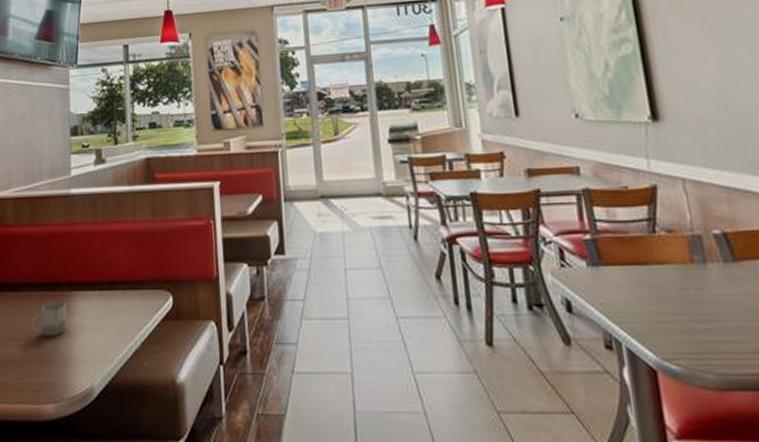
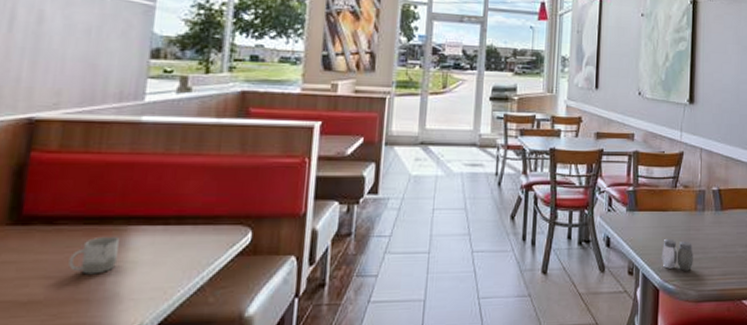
salt and pepper shaker: none [649,301,704,346] -> present [661,238,693,271]

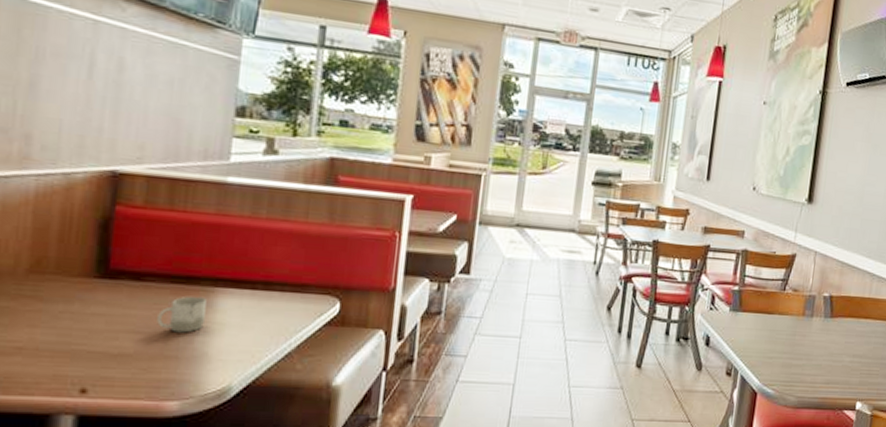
salt and pepper shaker: present [661,238,693,271] -> none [762,342,797,376]

